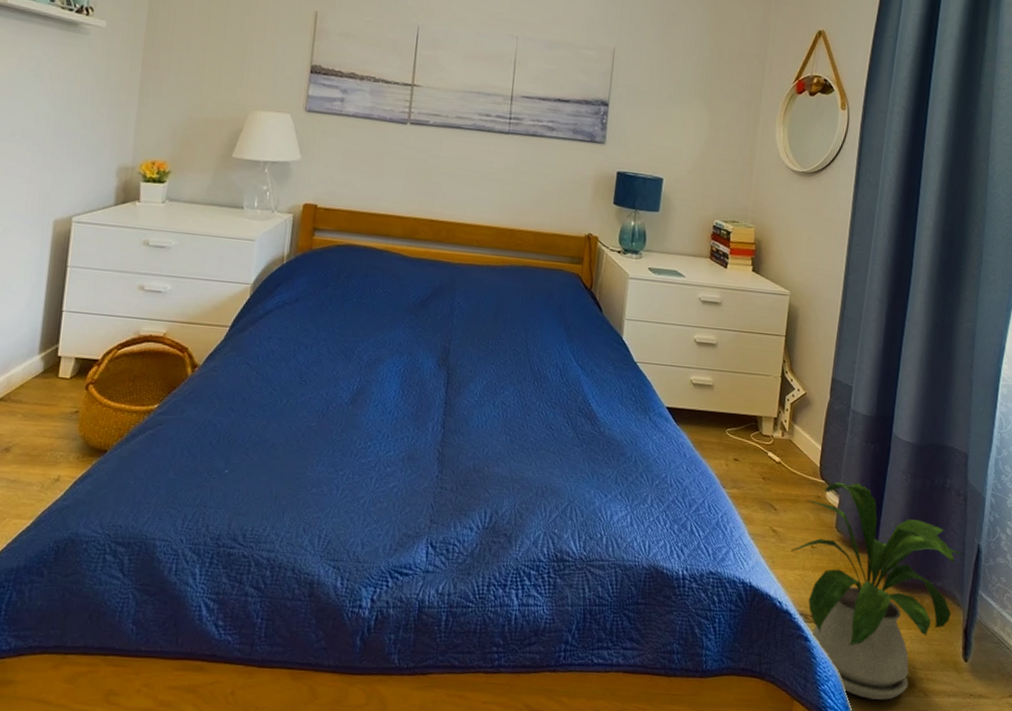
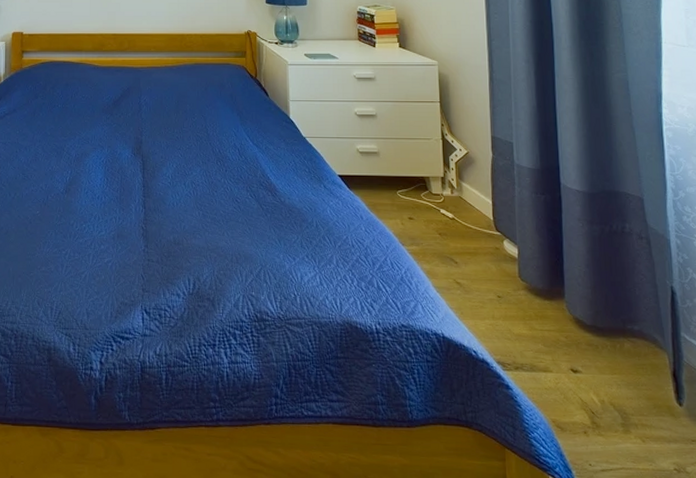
house plant: present [790,482,964,700] -> none [477,233,658,447]

